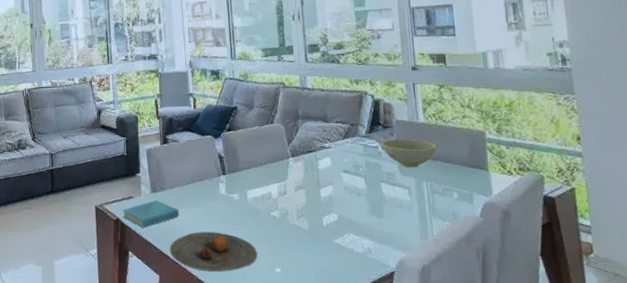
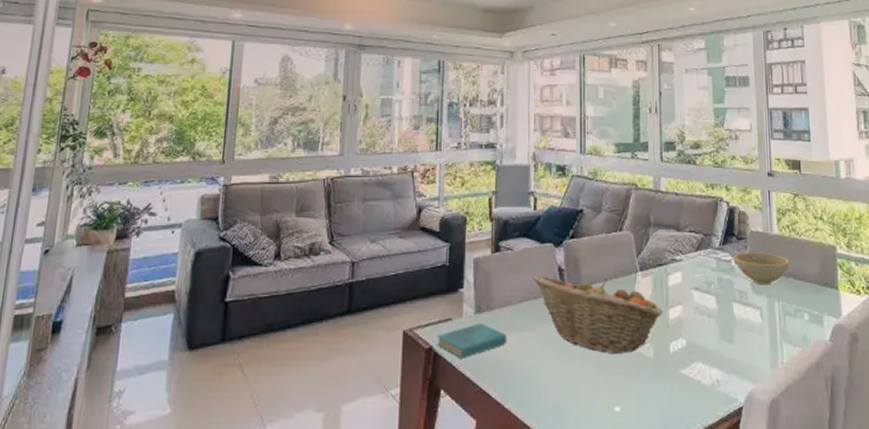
plate: present [170,232,258,272] -> none [492,362,595,413]
fruit basket: none [197,161,315,226] -> present [533,274,663,355]

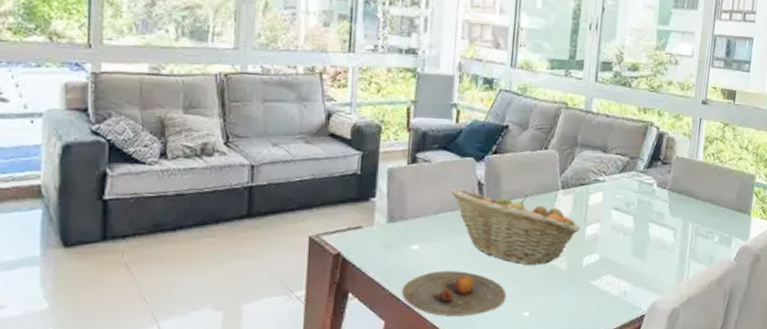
book: present [436,323,507,359] -> none [345,232,420,265]
plate: none [492,362,595,413] -> present [402,270,507,316]
bowl: present [734,252,790,285] -> none [656,176,710,209]

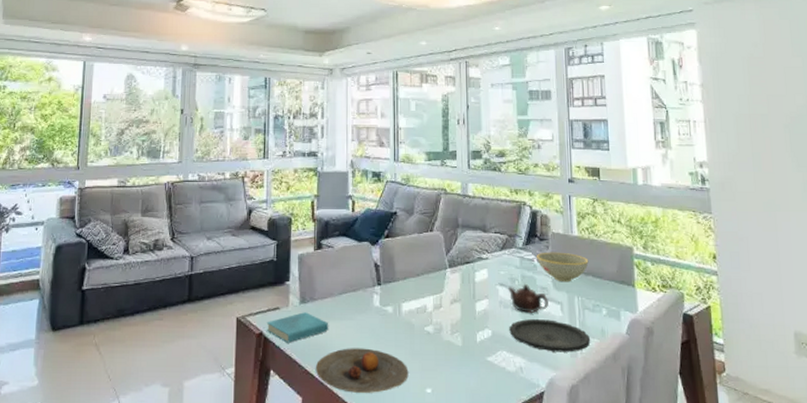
book: none [345,232,420,265] -> present [266,312,329,343]
fruit basket: present [450,188,580,266] -> none [352,270,470,342]
plate: none [618,244,699,277] -> present [509,319,591,352]
teapot: none [622,208,662,238] -> present [508,283,548,313]
bowl: none [656,176,710,209] -> present [537,252,589,282]

